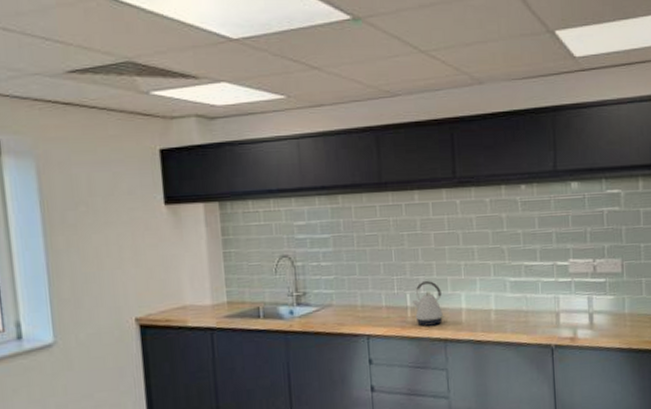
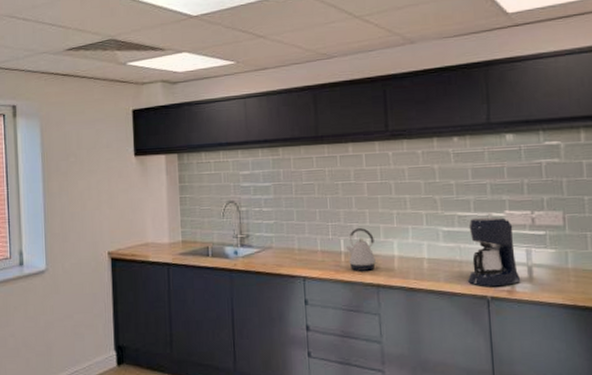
coffee maker: none [533,266,583,336] -> present [467,217,521,287]

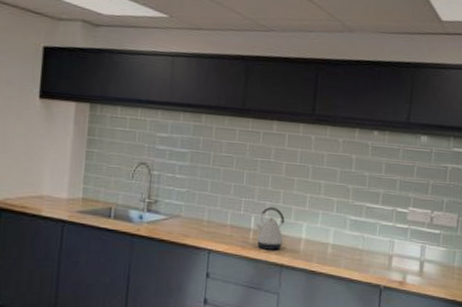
coffee maker: present [467,217,521,287] -> none [365,210,414,278]

